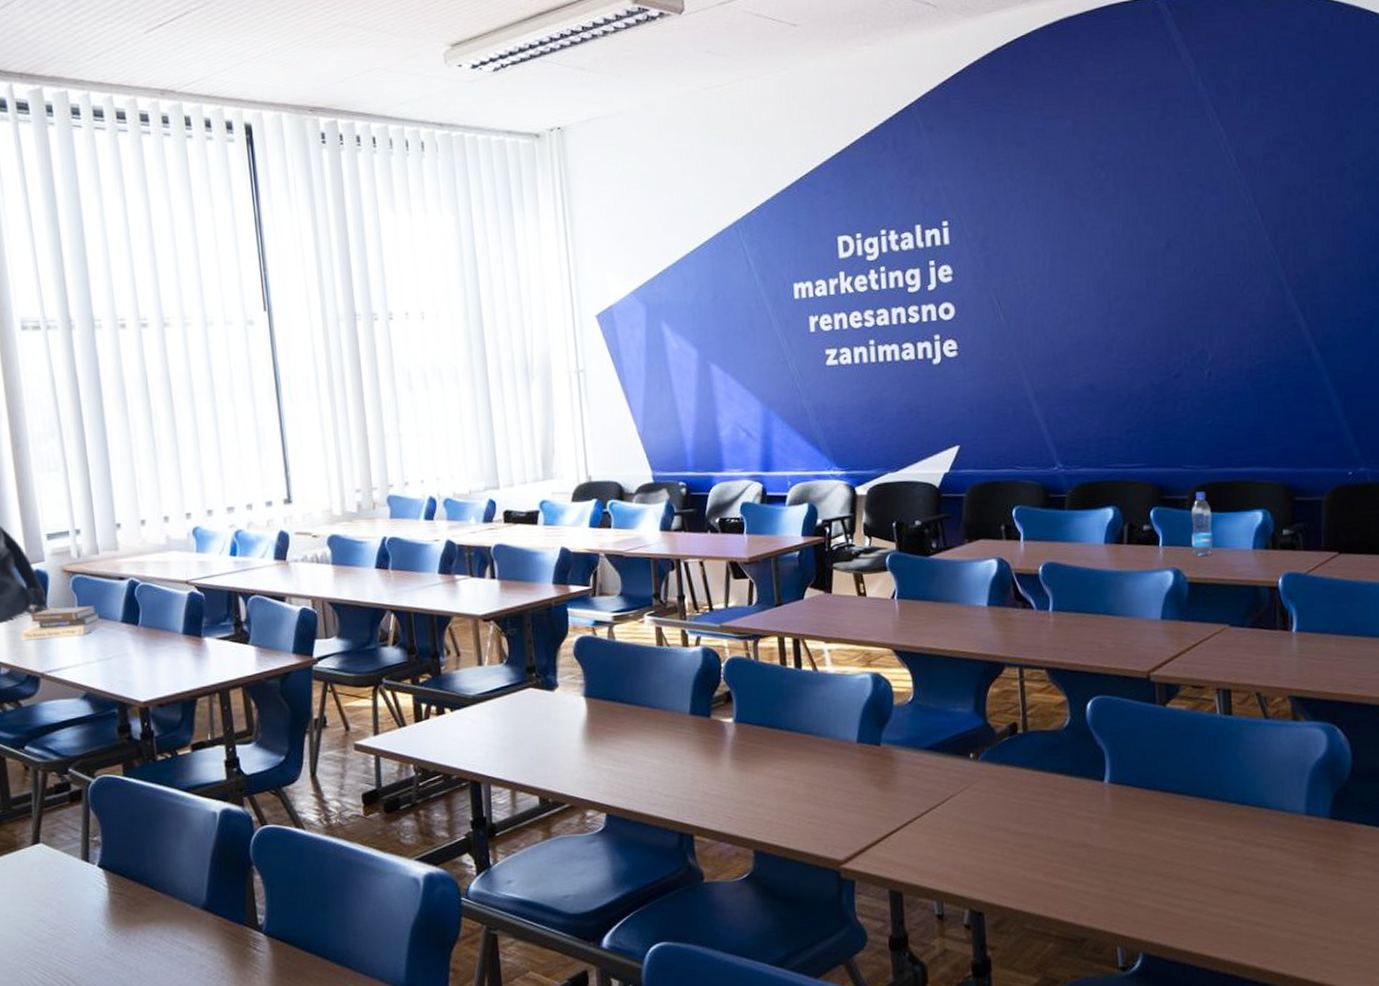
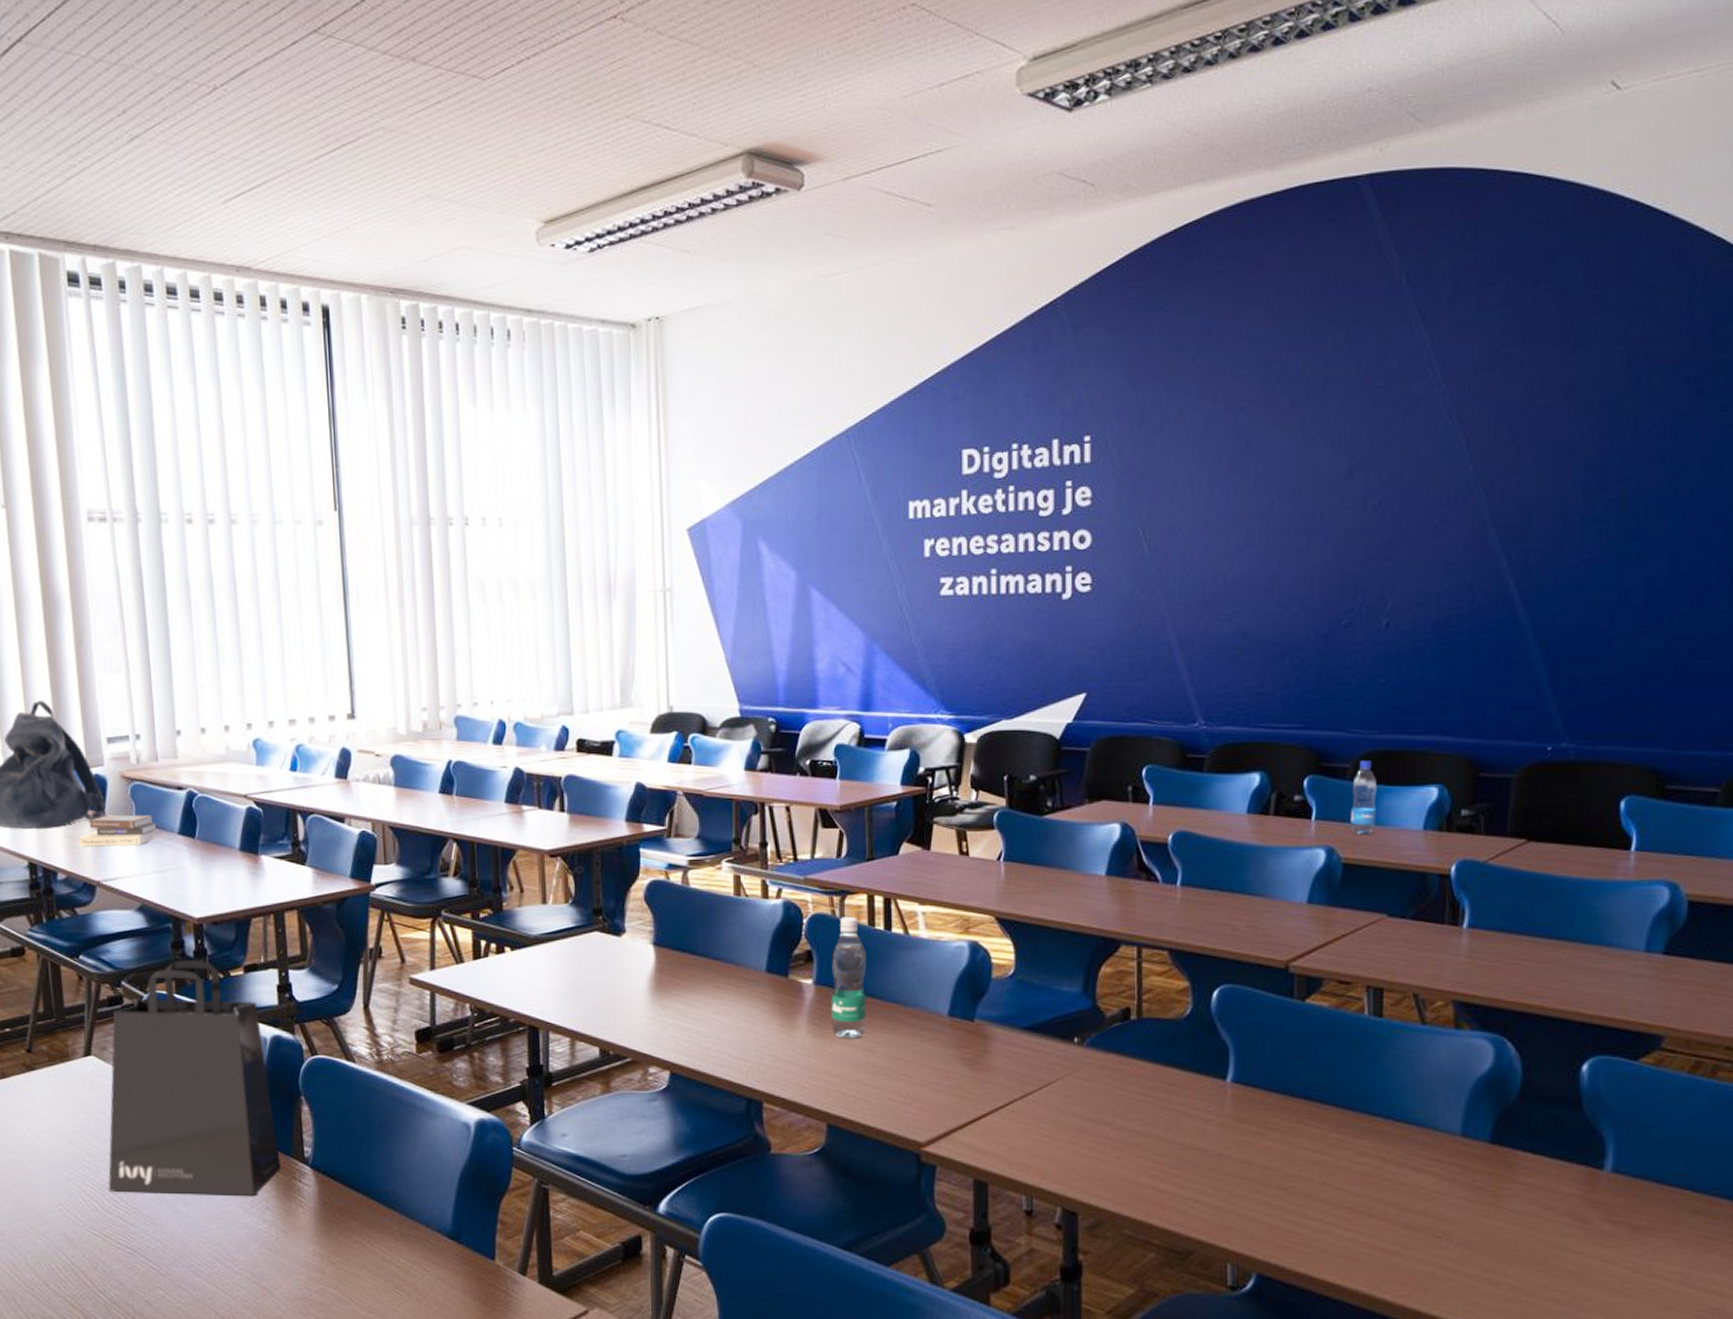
shopping bag: none [60,742,235,976] -> present [107,960,281,1197]
bottle: none [749,658,784,771] -> present [831,917,867,1039]

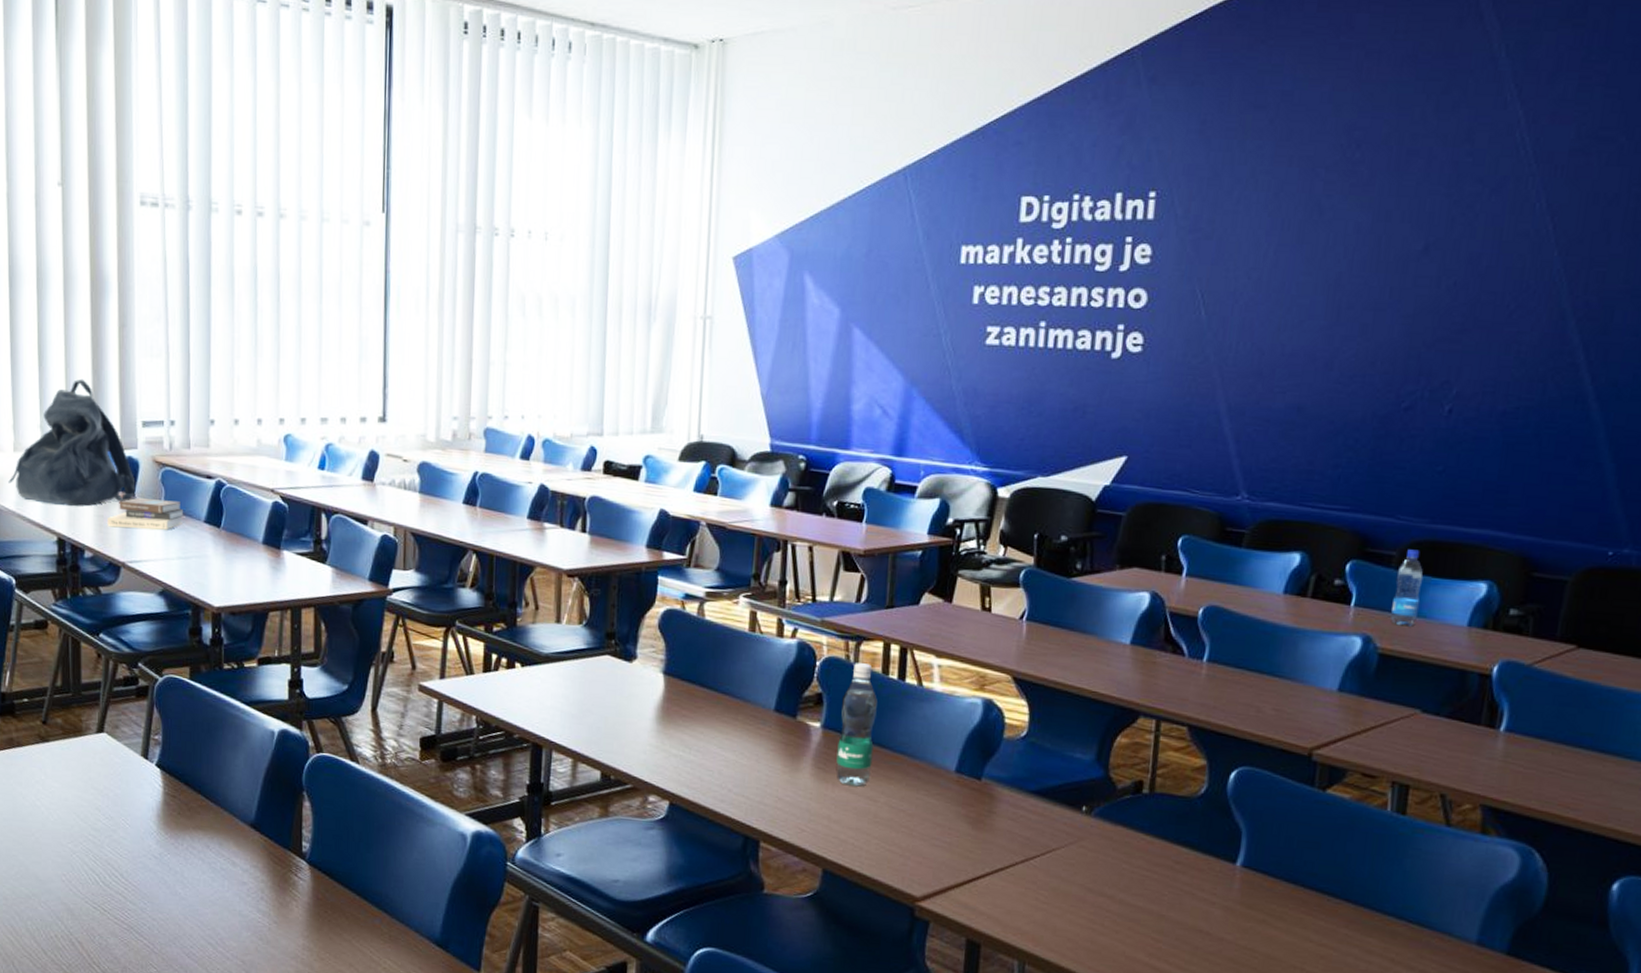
shopping bag: present [107,960,281,1197] -> none [110,646,278,885]

